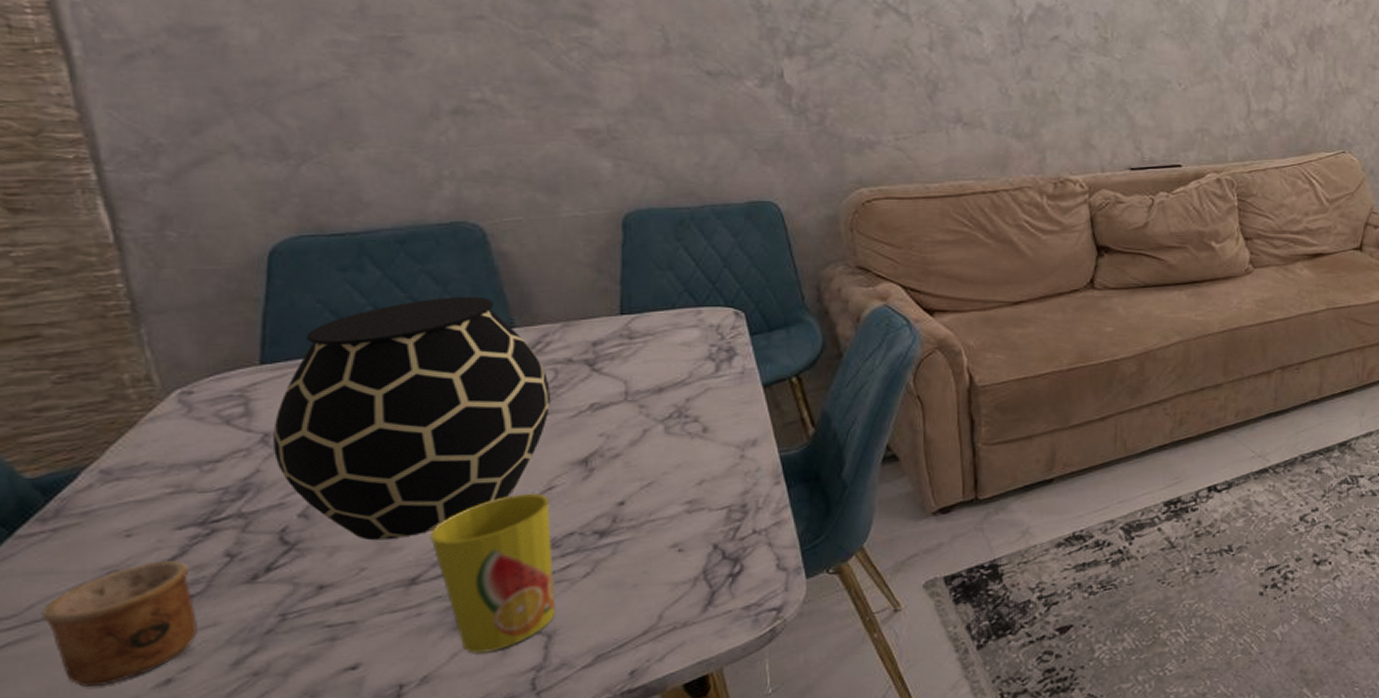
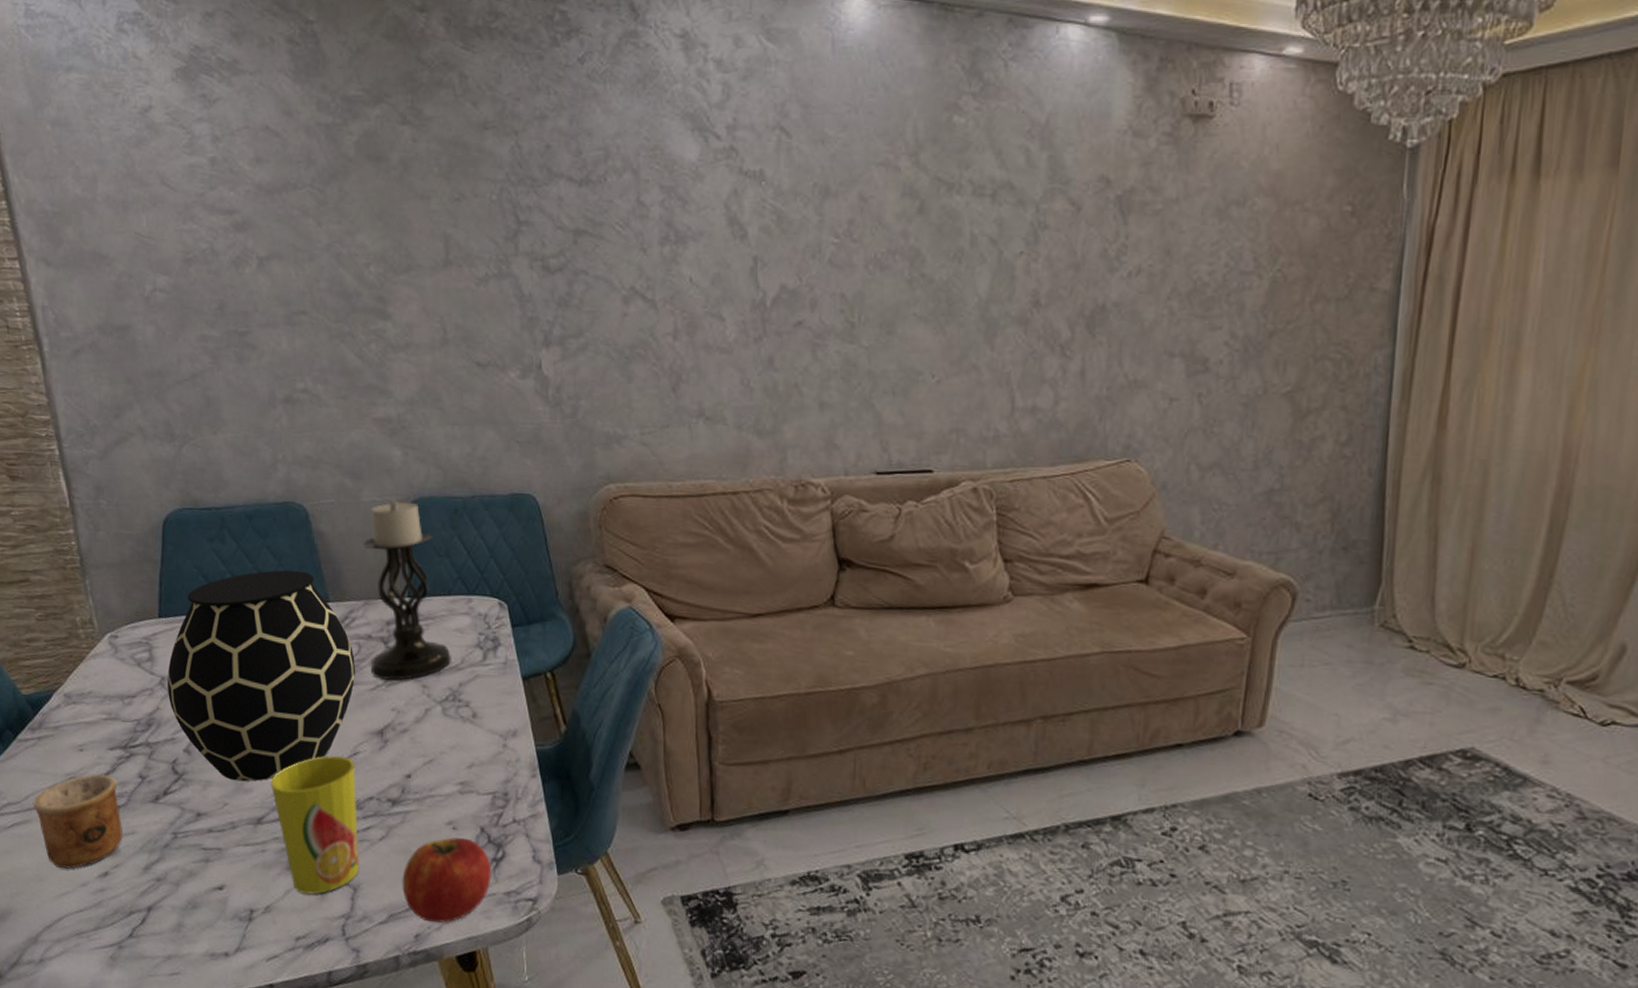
candle holder: none [561,213,676,405] -> present [363,499,451,681]
apple: none [613,558,727,655] -> present [402,837,491,923]

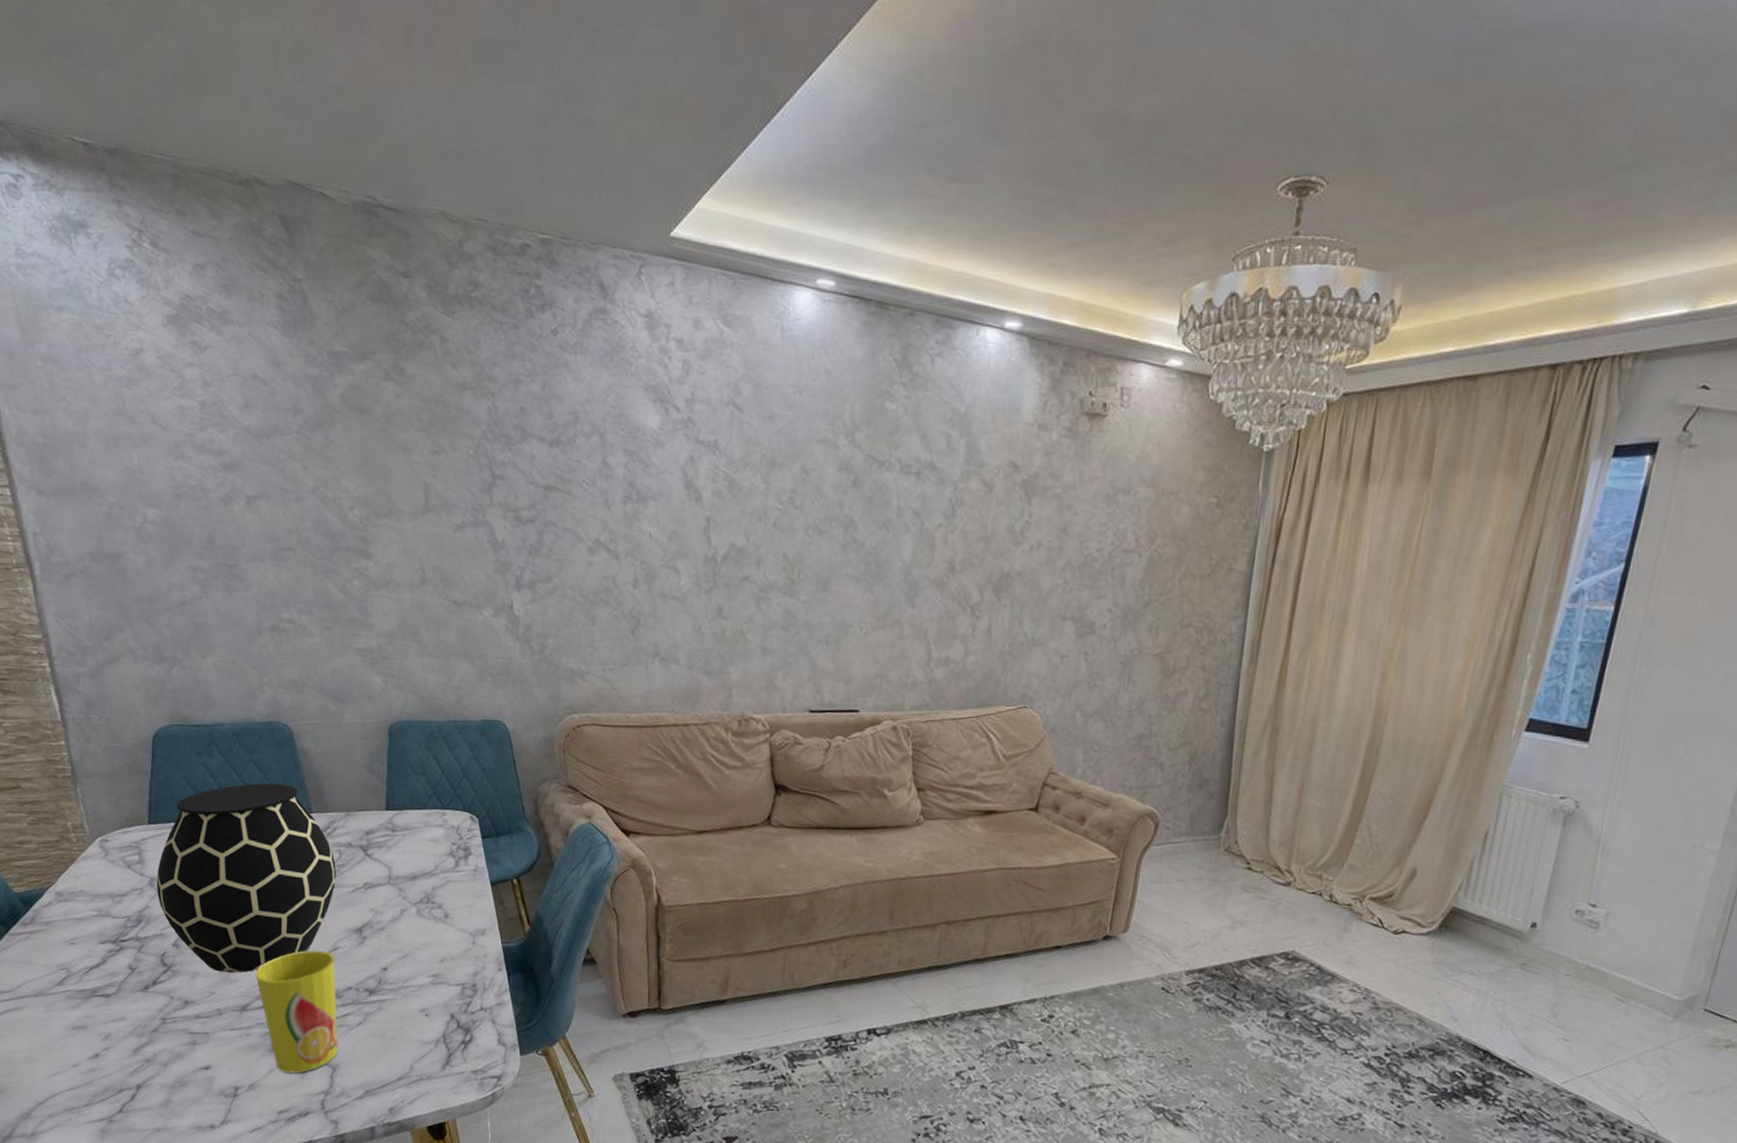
cup: present [33,774,123,870] -> none [25,965,113,1052]
candle holder: present [363,499,451,681] -> none [344,722,426,885]
apple: present [402,837,491,923] -> none [378,1023,460,1098]

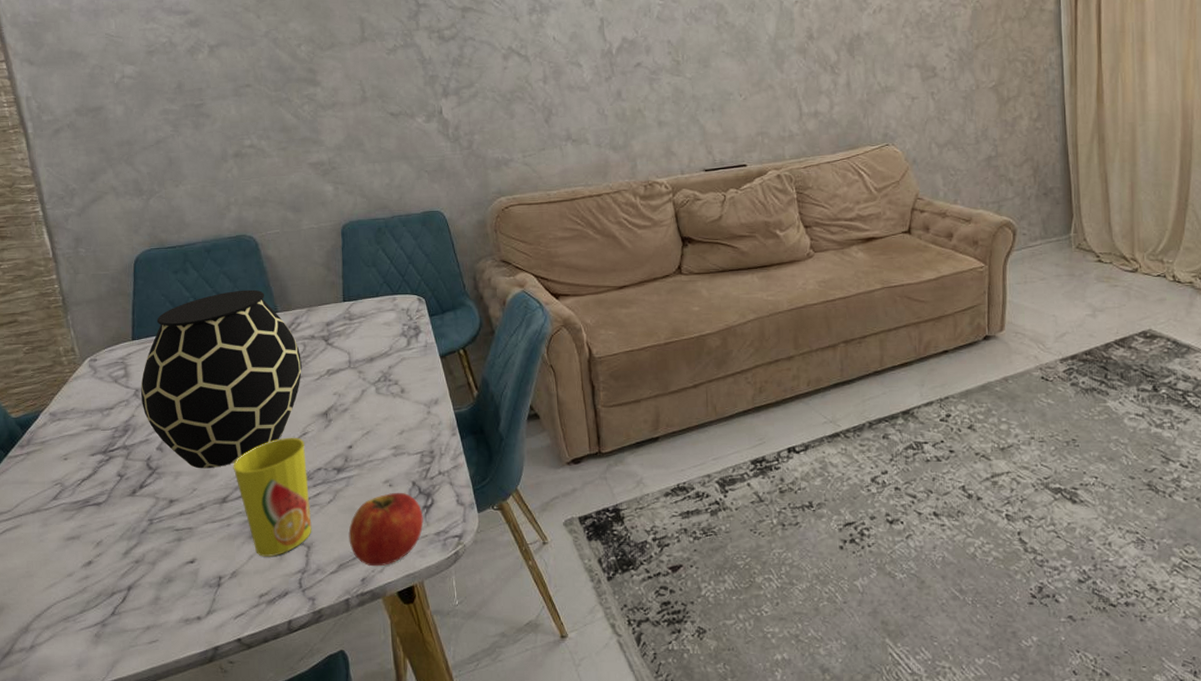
apple: none [378,1023,460,1098] -> present [348,492,424,567]

